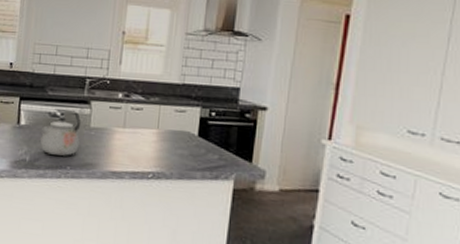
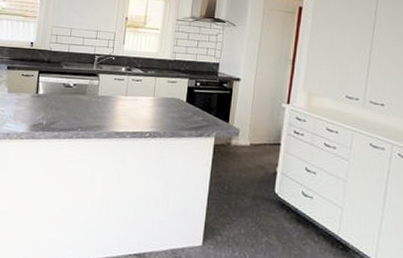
kettle: present [40,109,81,156] -> none [55,81,90,120]

